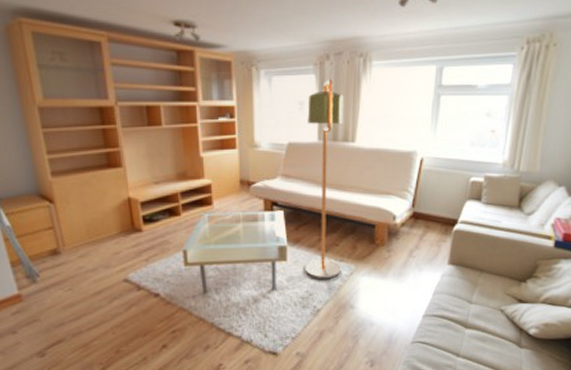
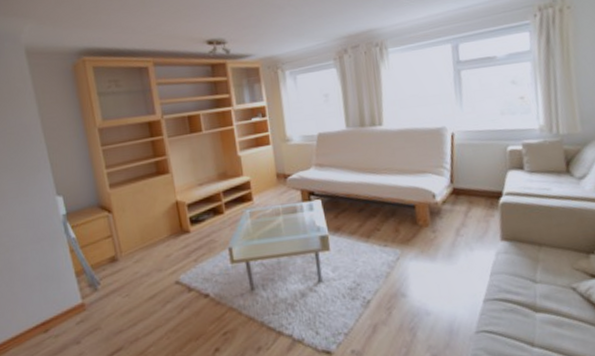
floor lamp: present [305,79,345,279] -> none [331,70,387,267]

